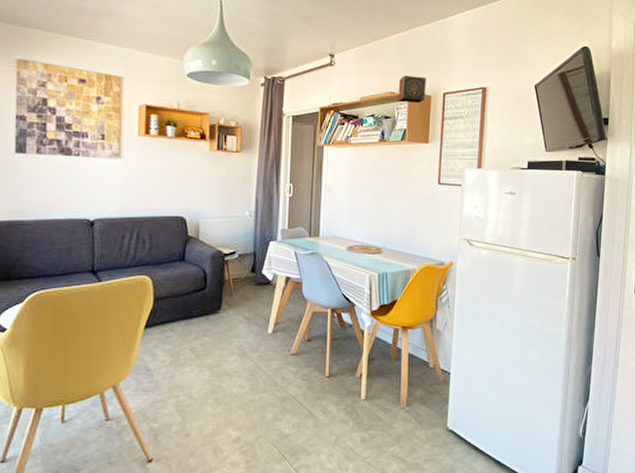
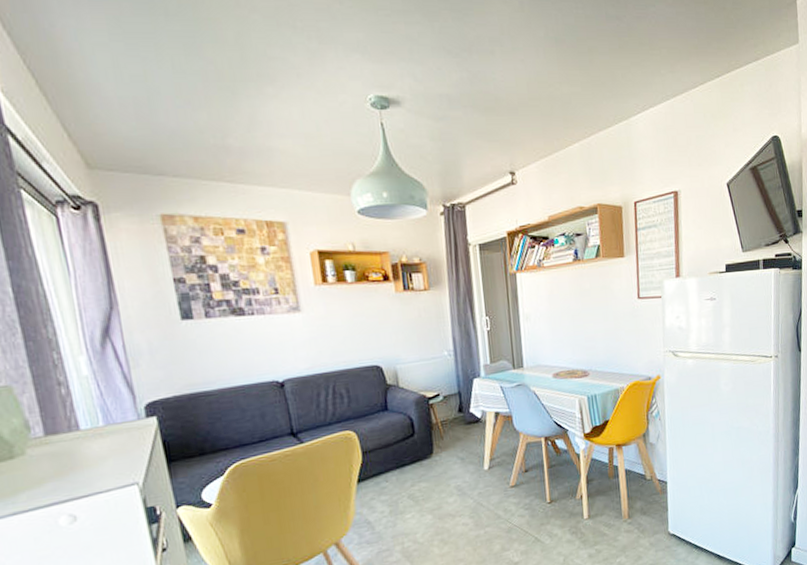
decorative box: present [398,75,426,104] -> none [586,186,616,217]

